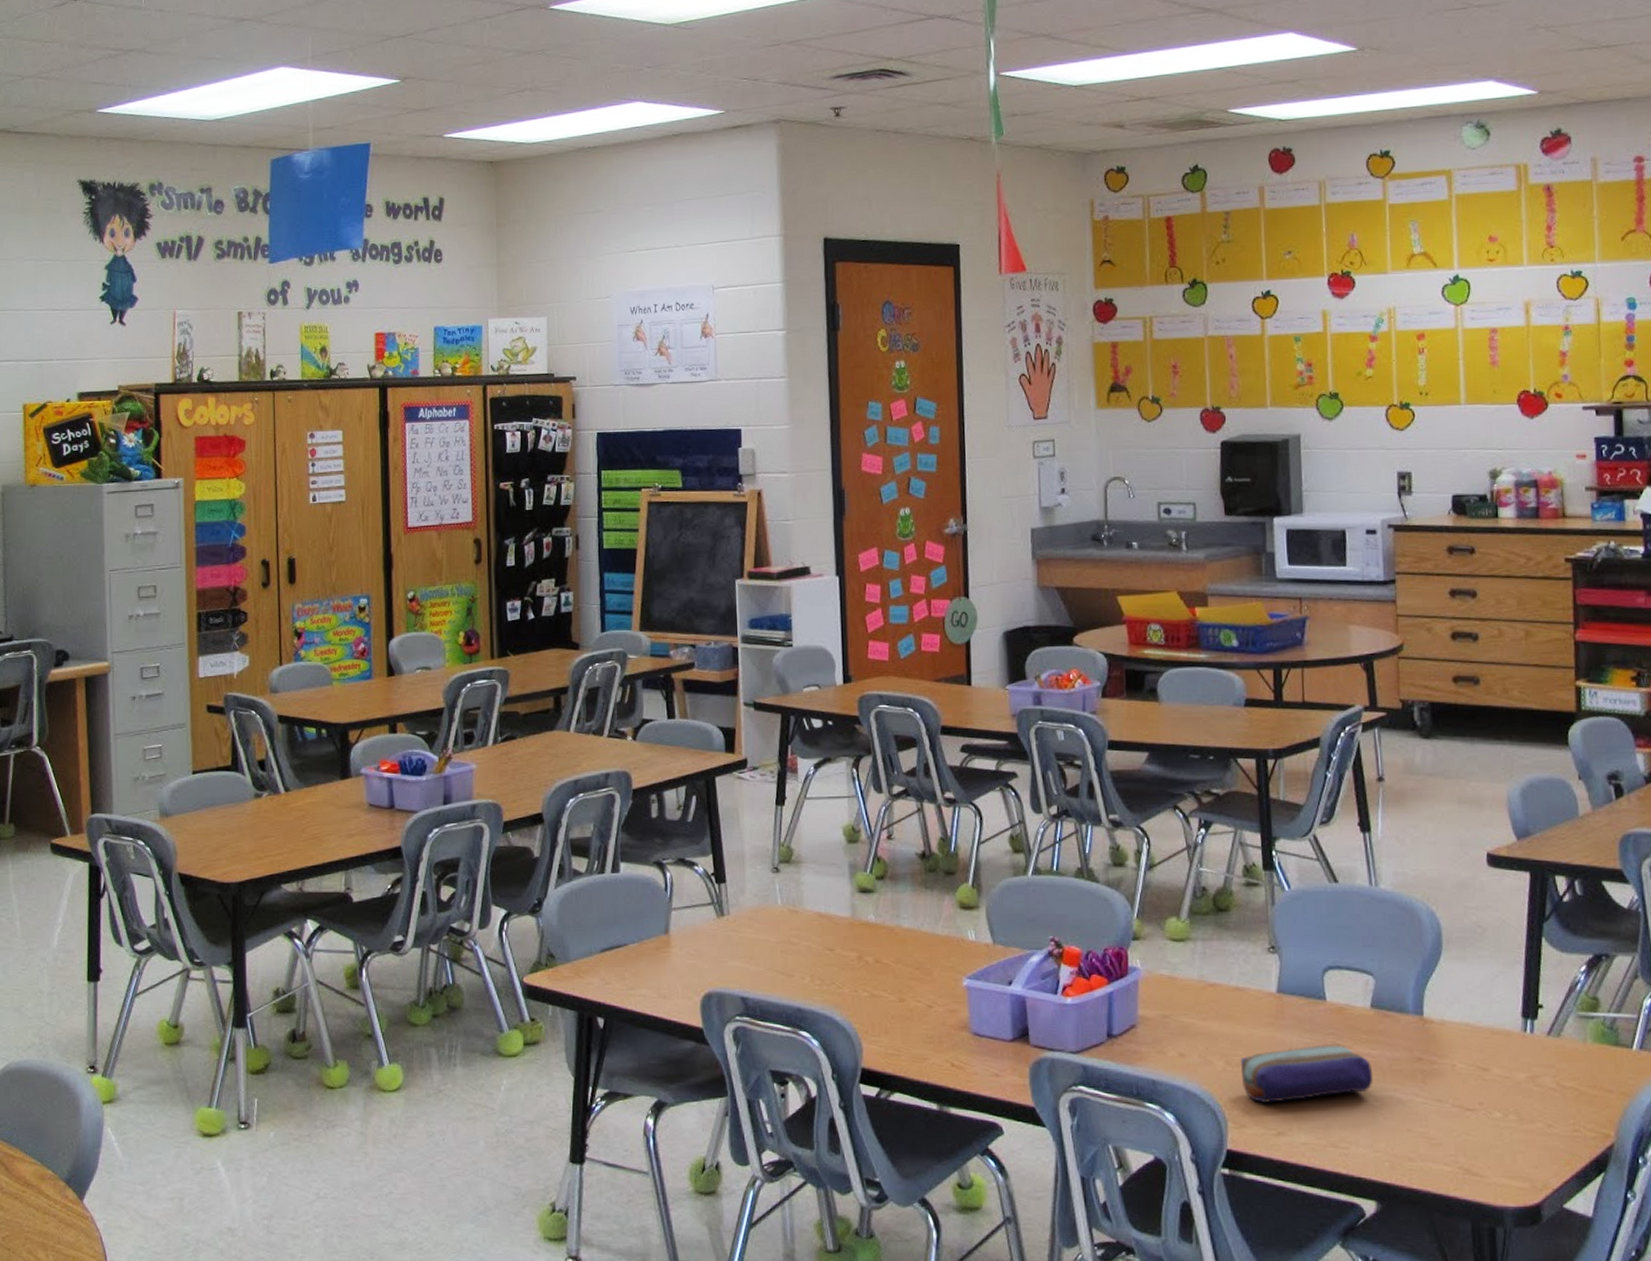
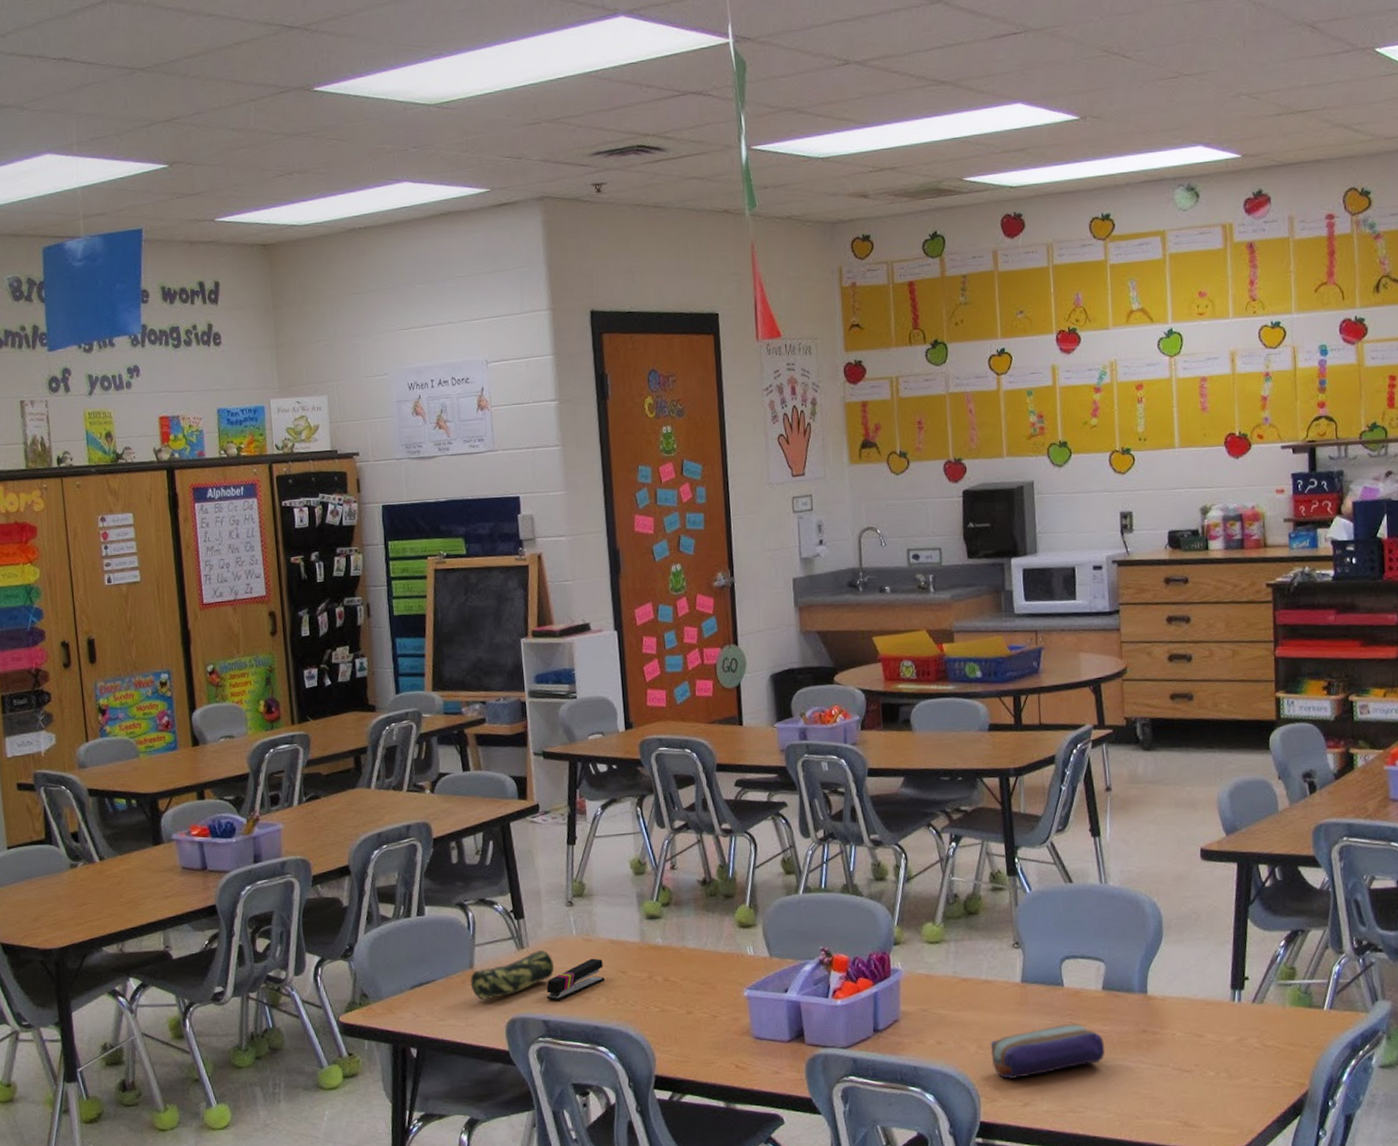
pencil case: none [664,918,757,970] -> present [470,949,555,1000]
stapler: none [746,932,811,976] -> present [546,958,605,1001]

